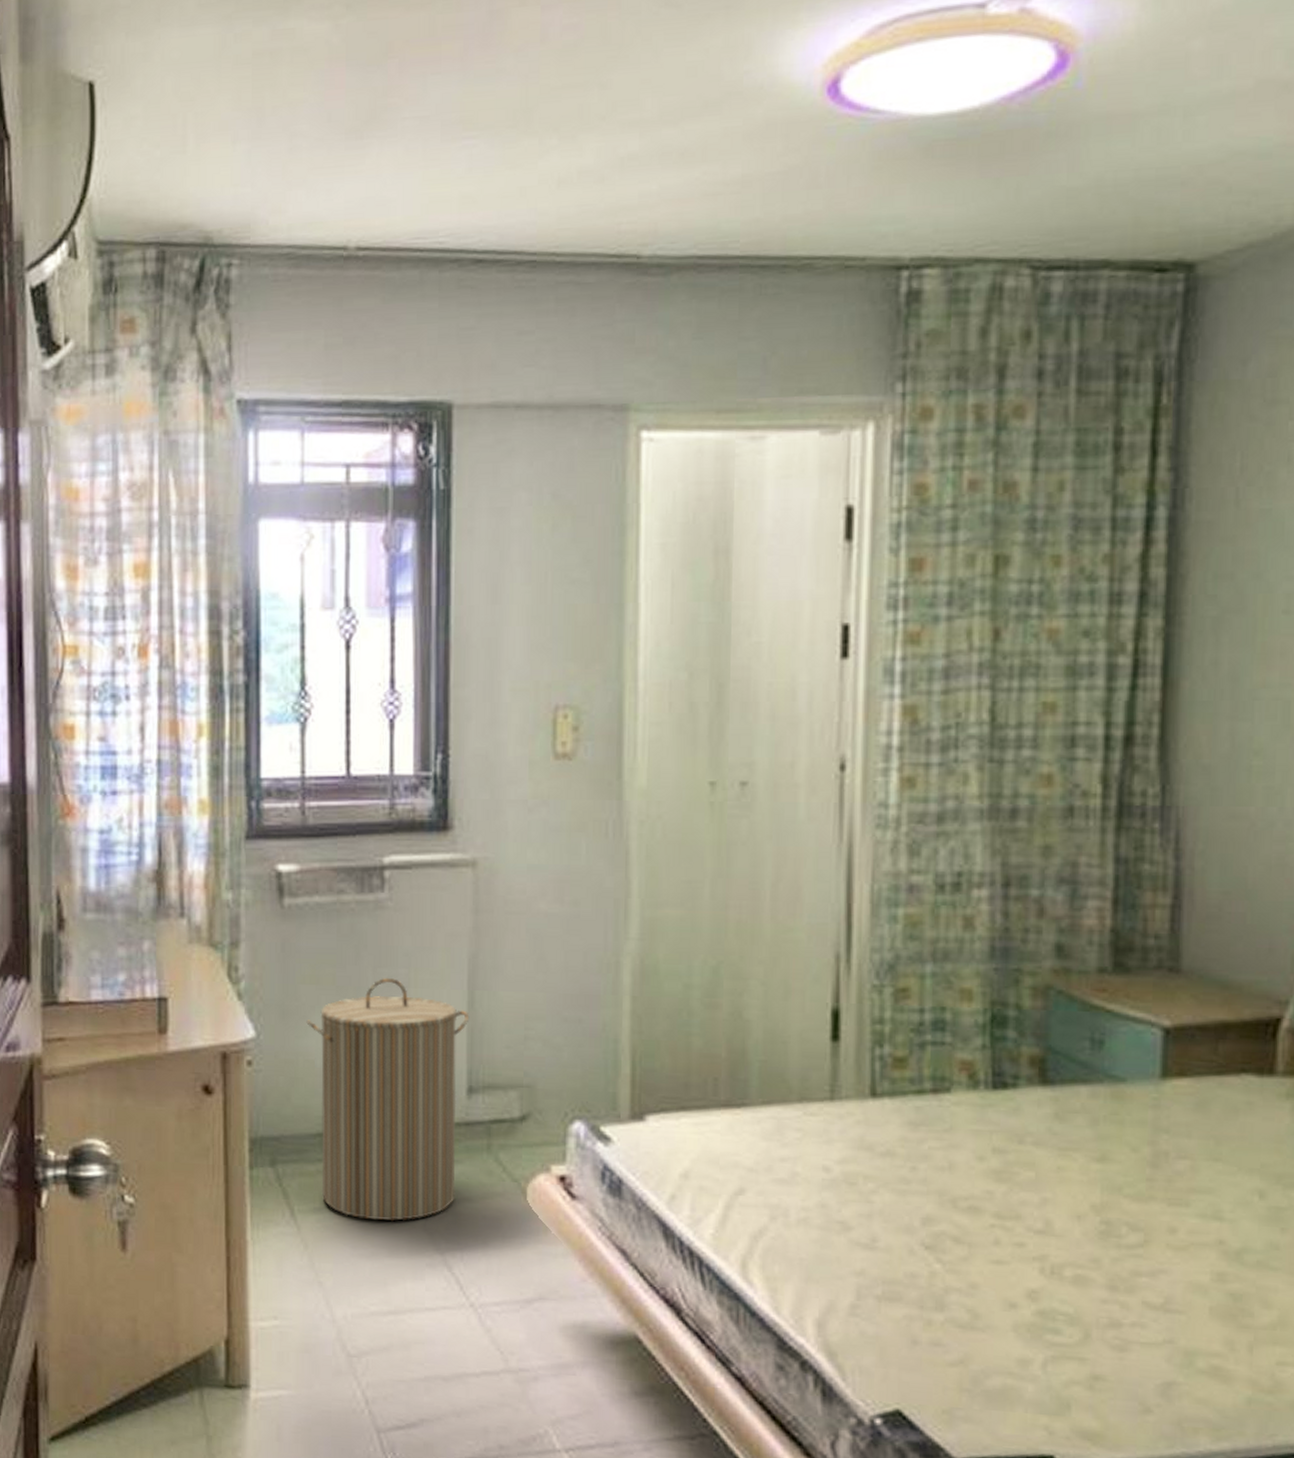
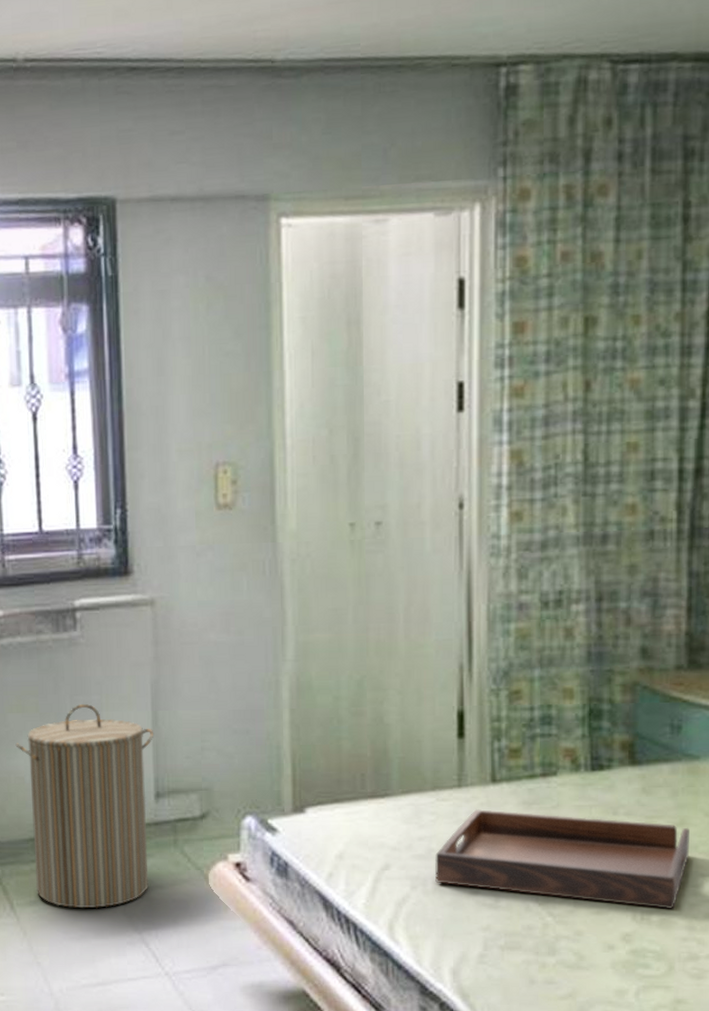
serving tray: none [799,1128,1114,1264] -> present [435,809,691,910]

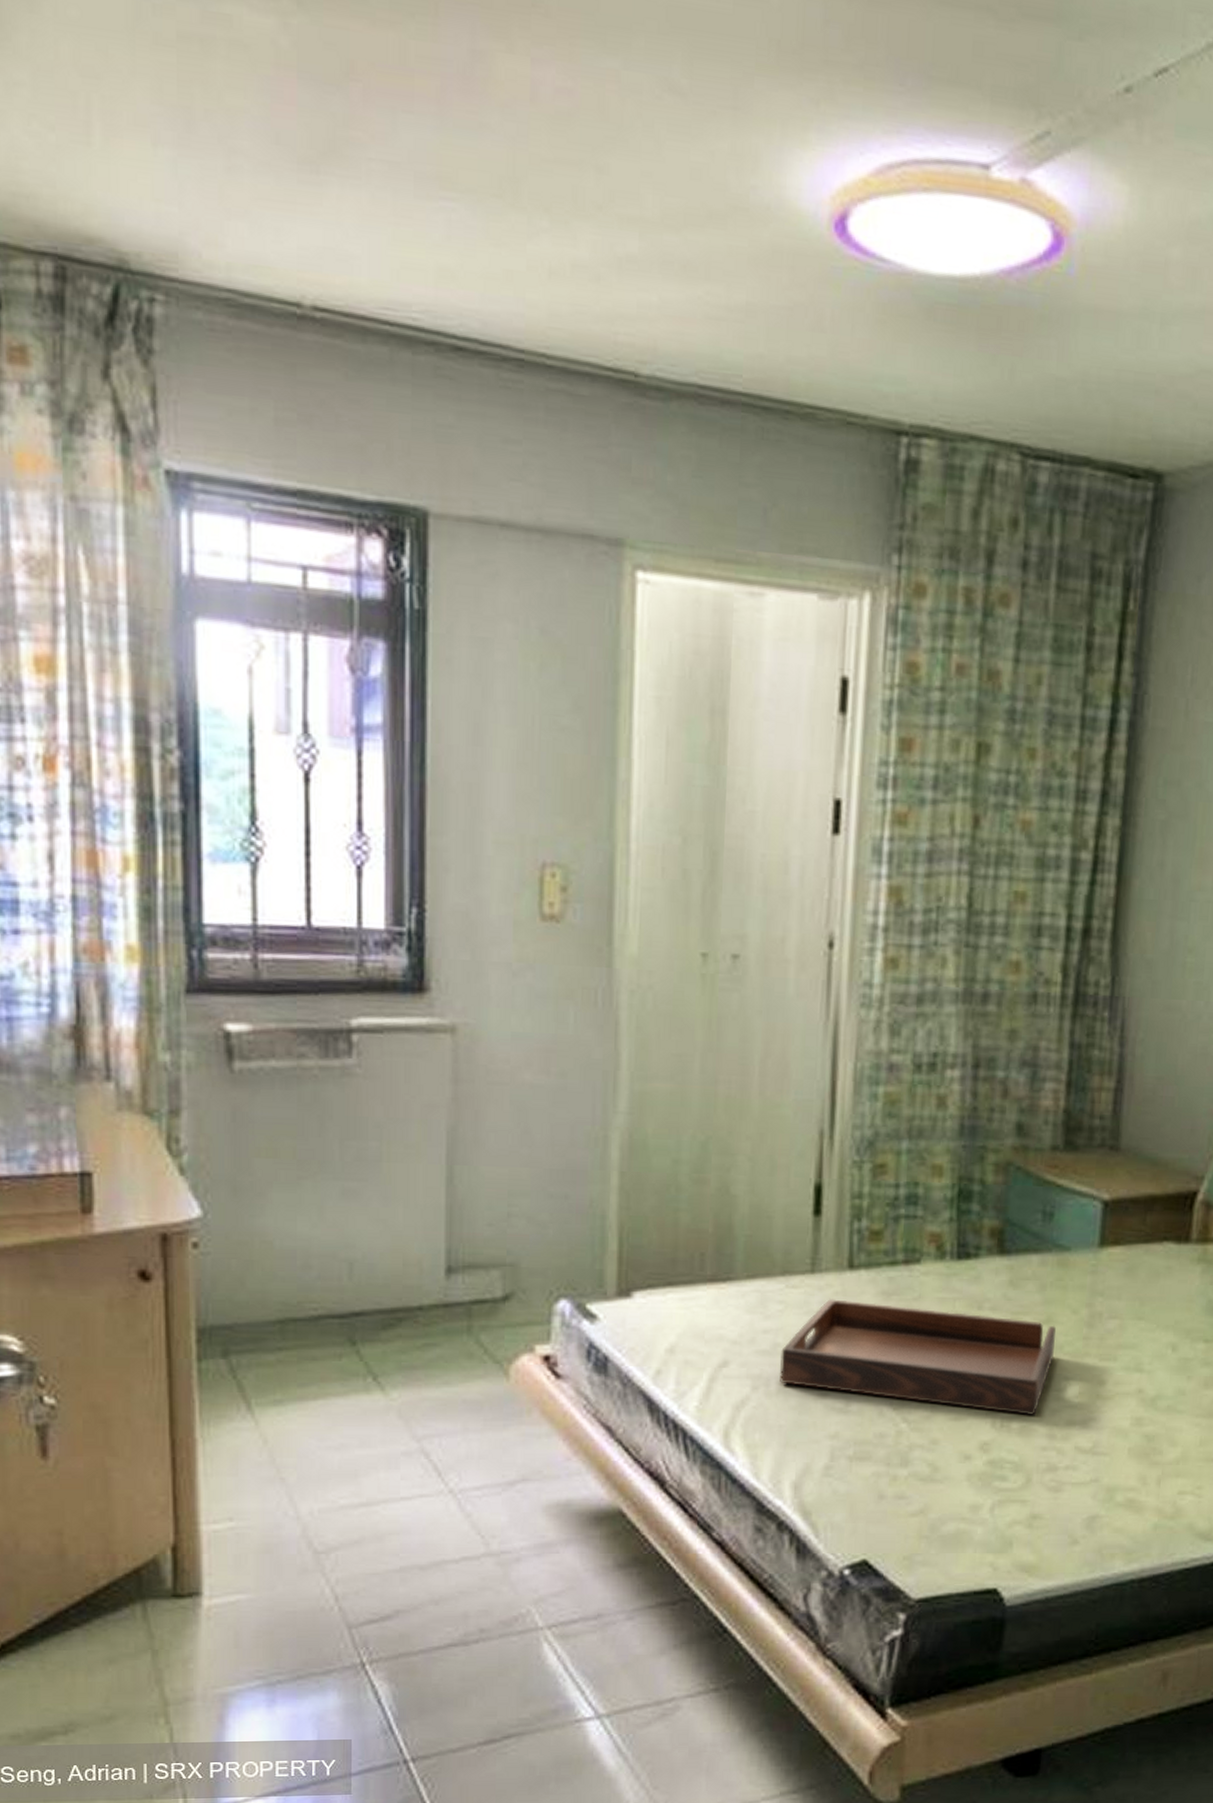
laundry hamper: present [15,704,154,909] -> none [262,1151,448,1410]

